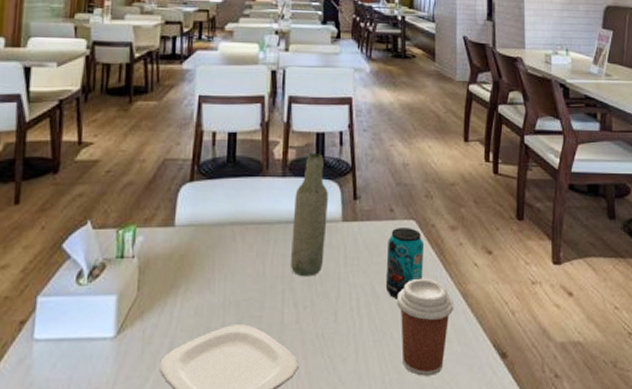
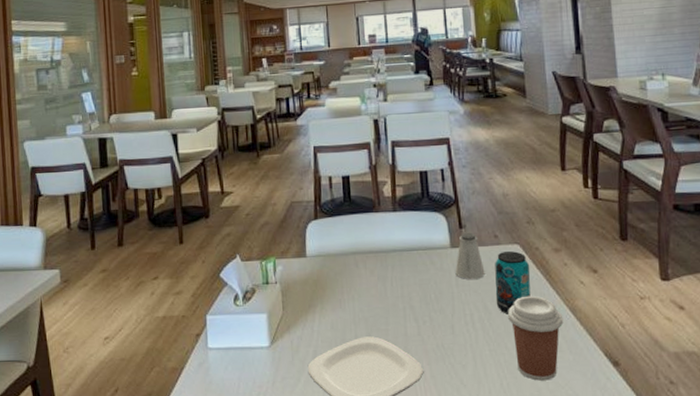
bottle: present [291,153,328,277] -> none [406,189,438,296]
saltshaker: none [344,204,377,258] -> present [455,232,485,279]

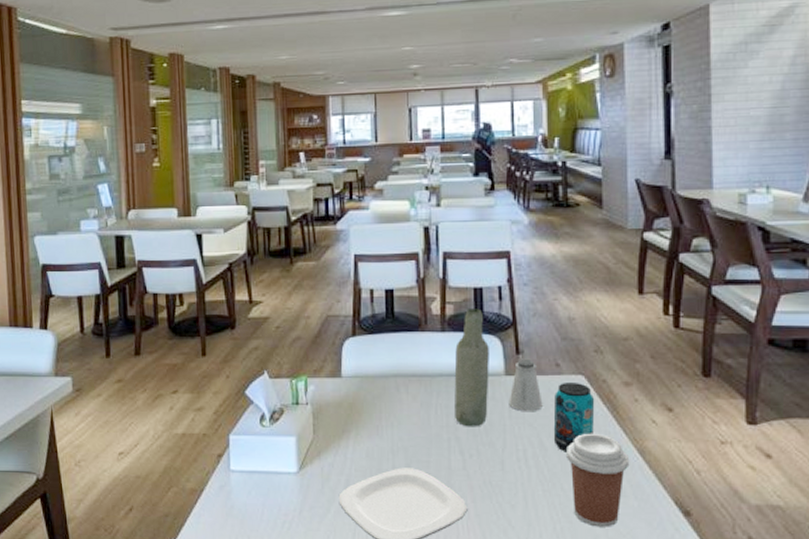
bottle: none [406,189,438,296] -> present [454,308,489,427]

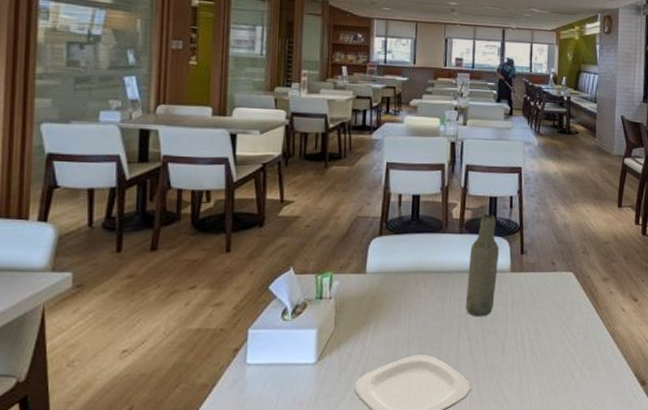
saltshaker: present [509,358,543,411] -> none [512,258,540,302]
beverage can: present [553,383,595,452] -> none [546,278,581,337]
coffee cup: present [567,433,630,527] -> none [555,320,604,398]

